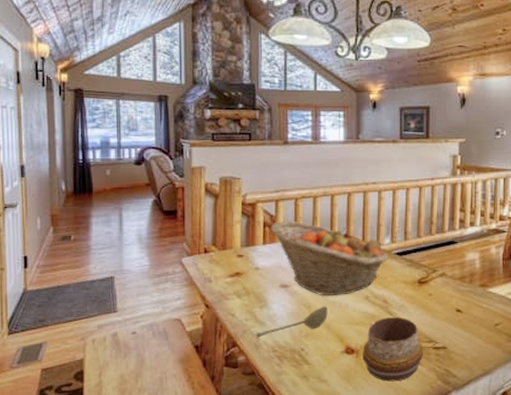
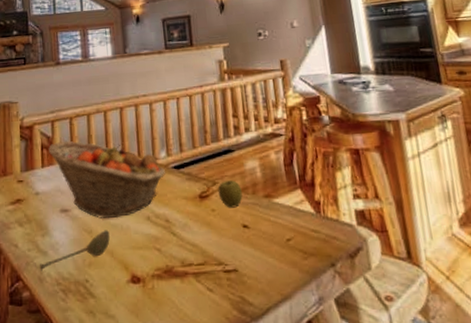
decorative bowl: present [362,317,423,382] -> none [149,238,214,314]
apple: none [437,269,460,294] -> present [217,180,243,208]

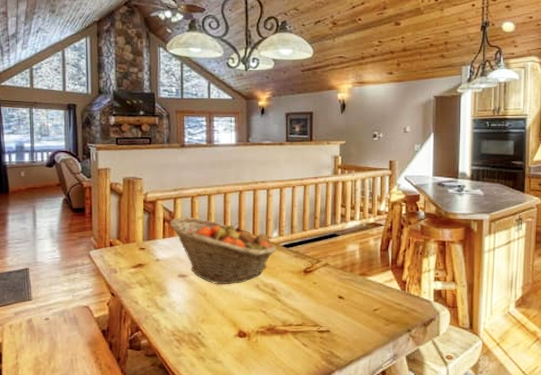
soupspoon: present [39,230,110,271] -> none [157,294,222,324]
apple: present [217,180,243,208] -> none [321,260,341,282]

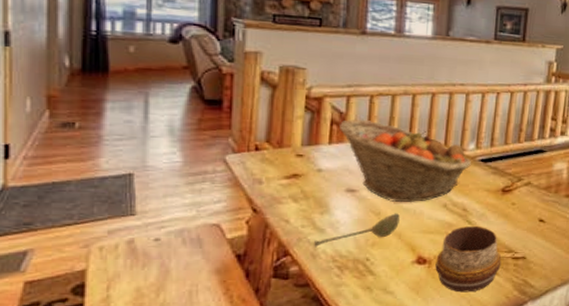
soupspoon: none [157,294,222,324] -> present [313,213,400,248]
decorative bowl: none [254,304,309,362] -> present [435,226,502,293]

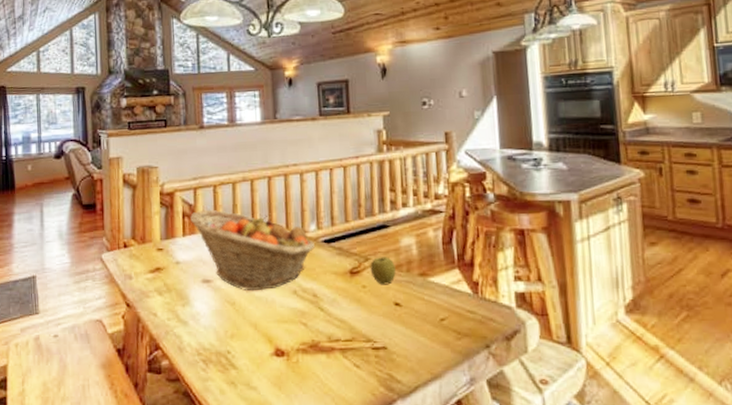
soupspoon: present [313,213,400,248] -> none [179,302,254,341]
decorative bowl: present [435,226,502,293] -> none [294,313,361,389]
apple: none [521,178,545,204] -> present [370,257,396,285]

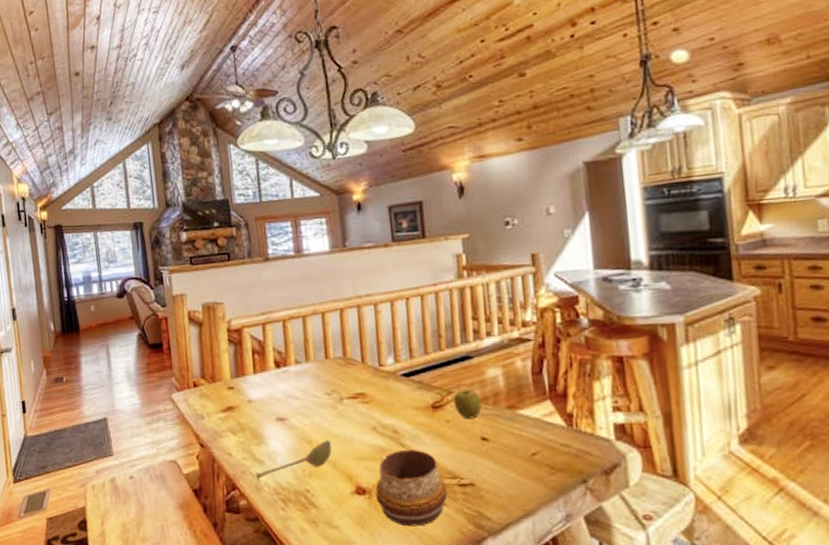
soupspoon: none [179,302,254,341] -> present [255,440,332,480]
fruit basket: present [190,210,316,291] -> none [260,345,394,428]
decorative bowl: none [294,313,361,389] -> present [375,450,448,527]

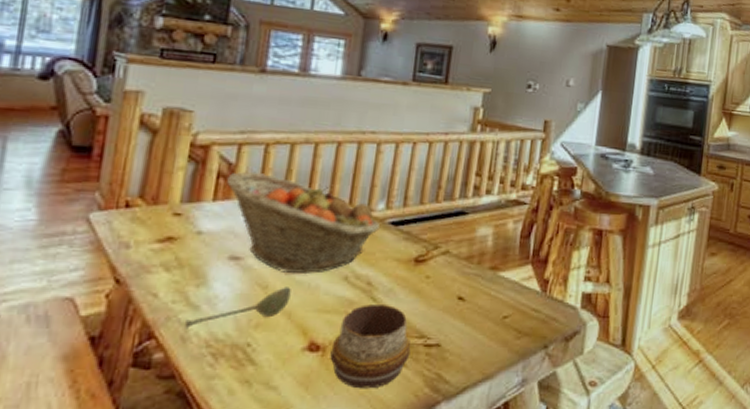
fruit basket: none [260,345,394,428] -> present [227,172,381,275]
apple: present [453,389,482,420] -> none [438,246,467,277]

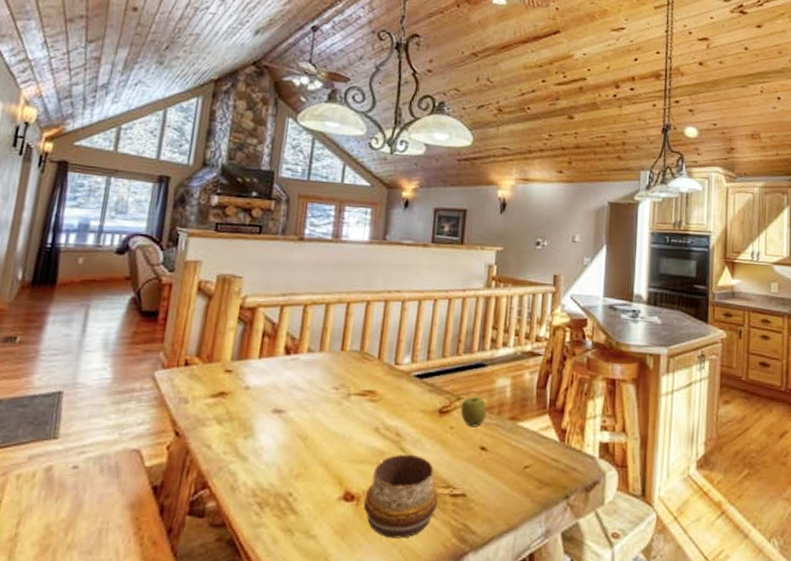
soupspoon: present [184,287,291,329] -> none [233,438,328,479]
fruit basket: present [227,172,381,275] -> none [271,331,407,426]
apple: none [438,246,467,277] -> present [460,397,487,427]

